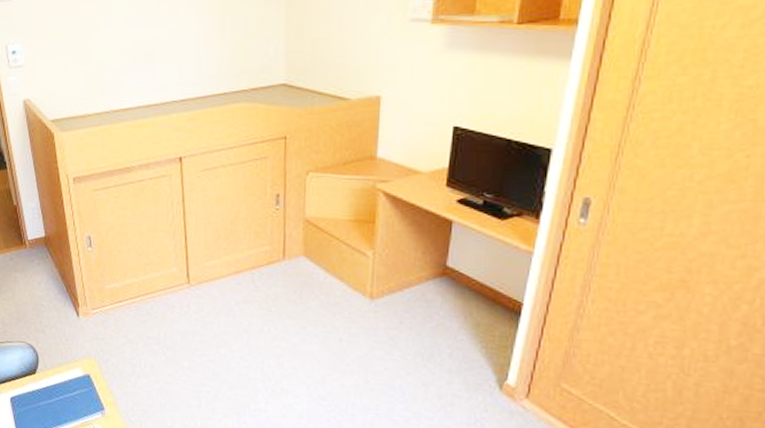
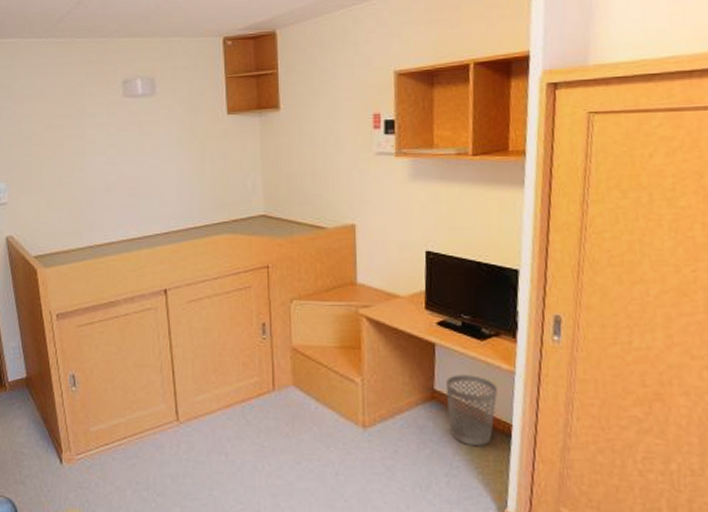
wastebasket: none [457,252,512,323] -> present [445,375,497,447]

